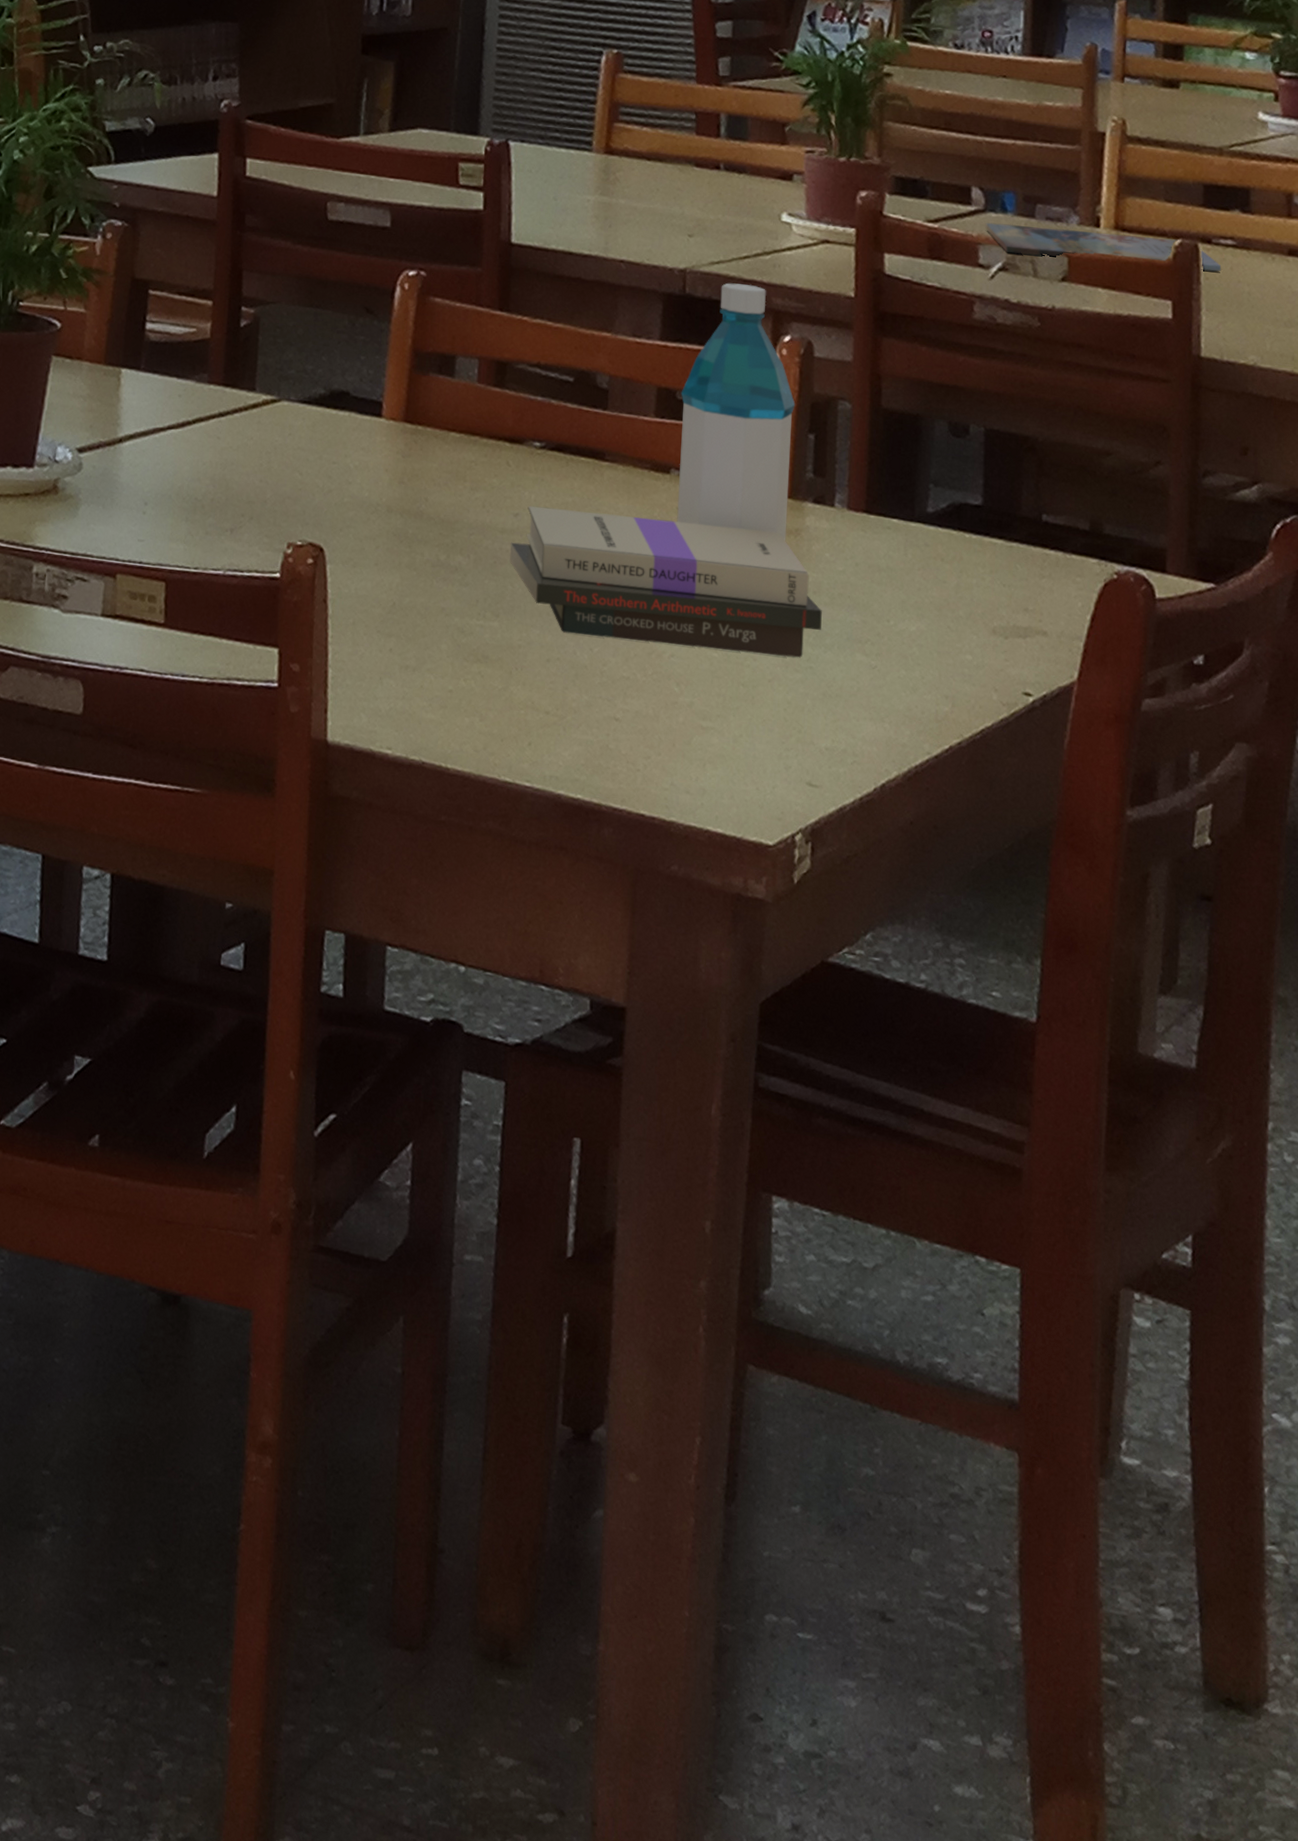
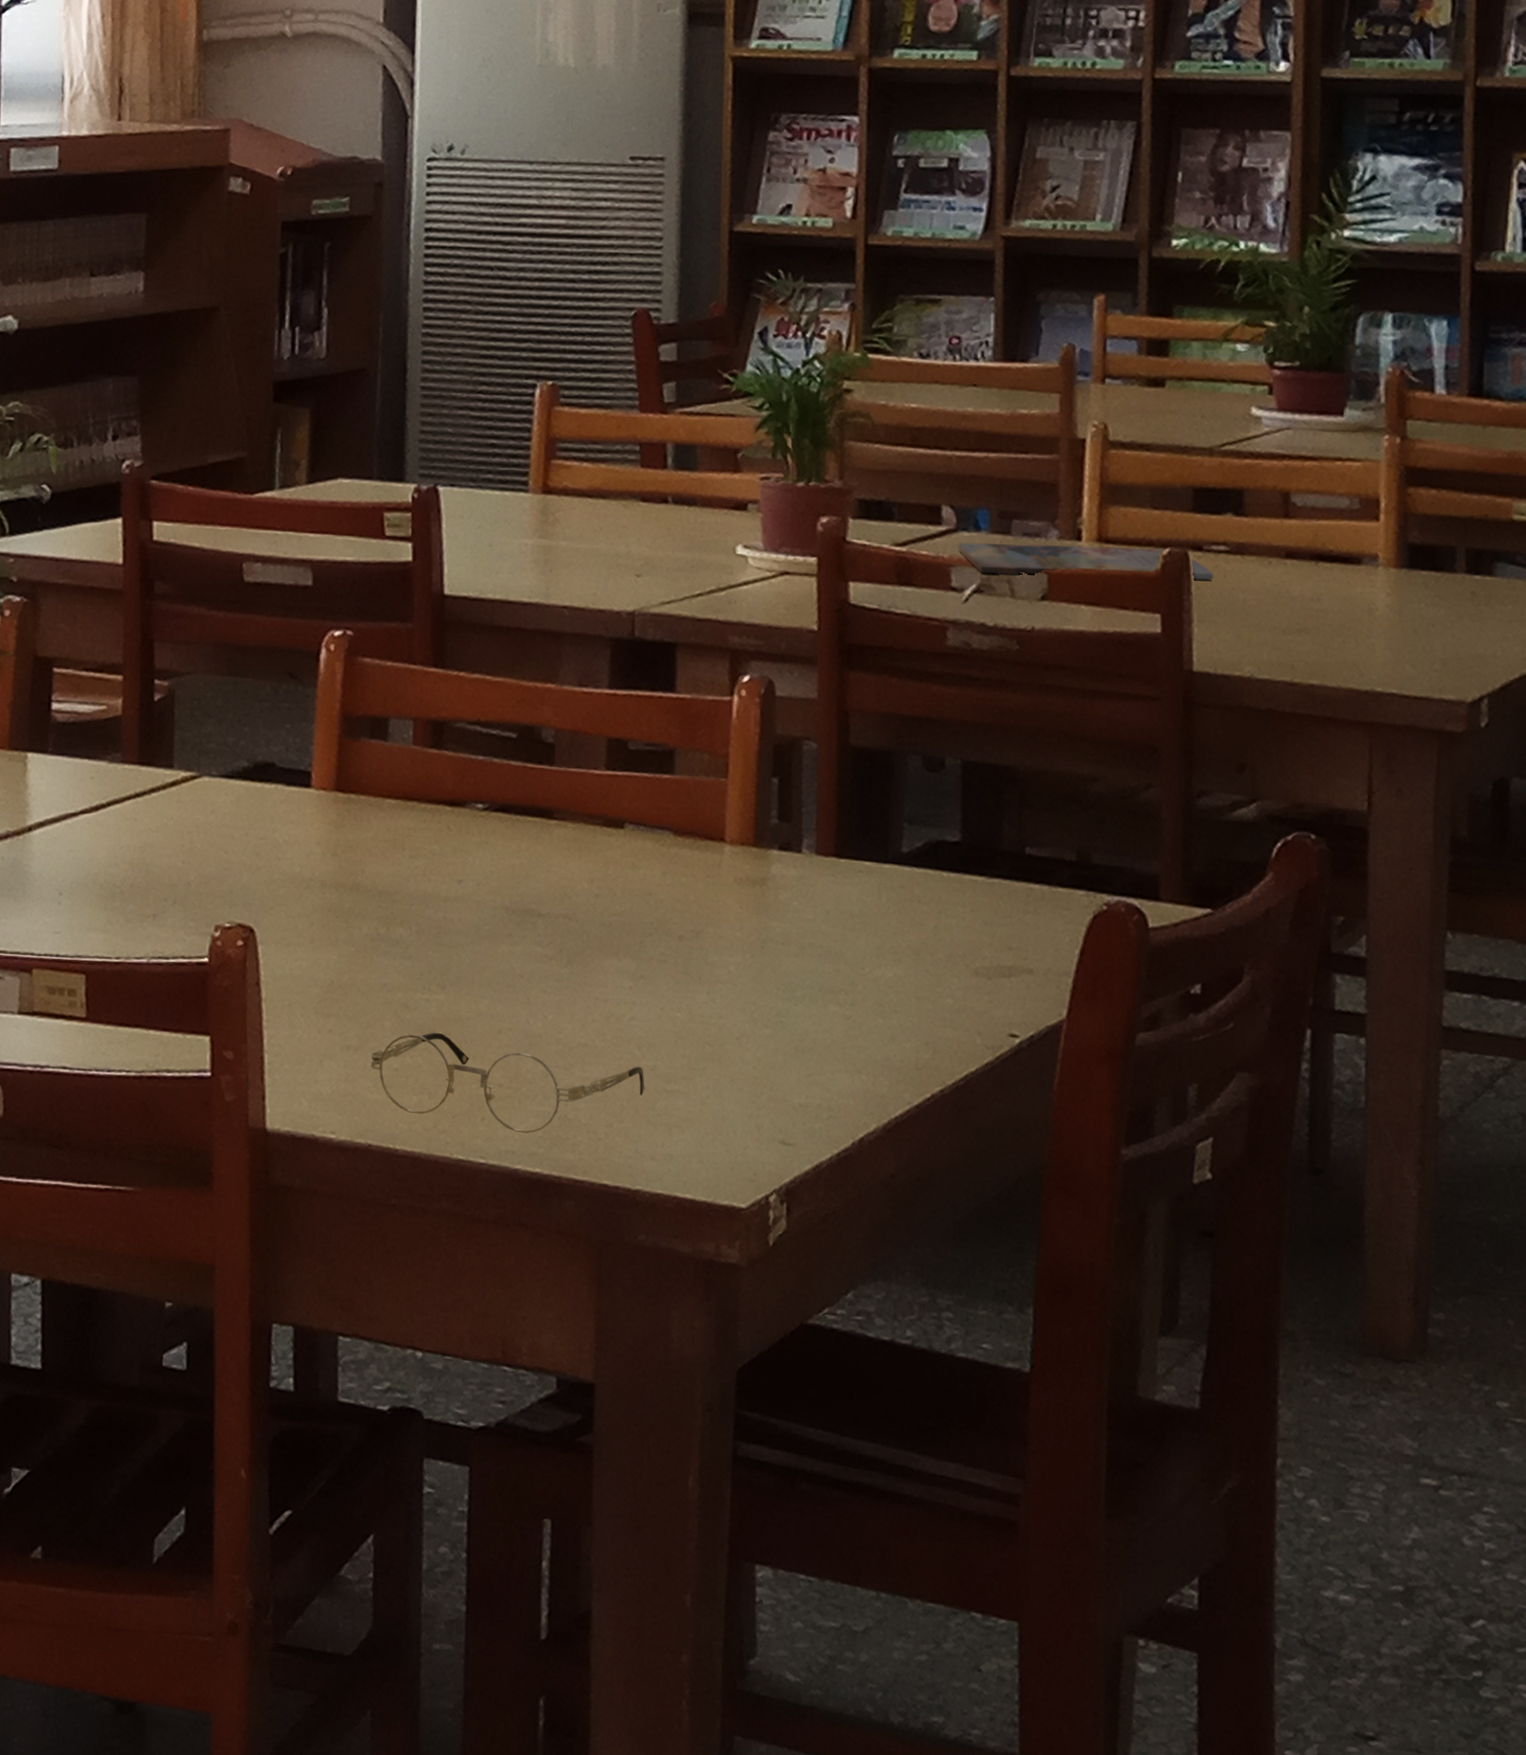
eyeglasses: none [426,657,682,761] -> present [370,1032,645,1134]
books: present [509,505,822,658] -> none [454,871,792,1013]
water bottle: present [677,283,796,541] -> none [633,623,757,892]

